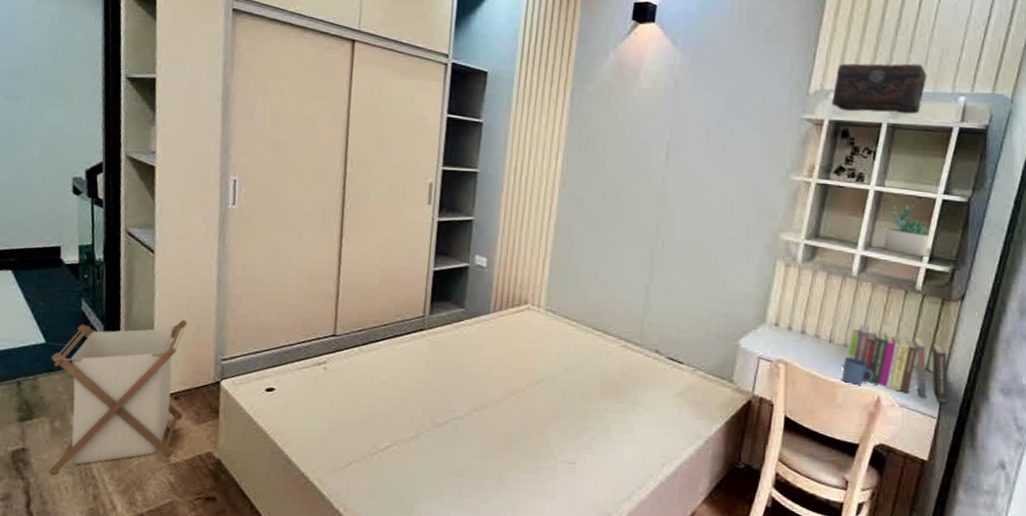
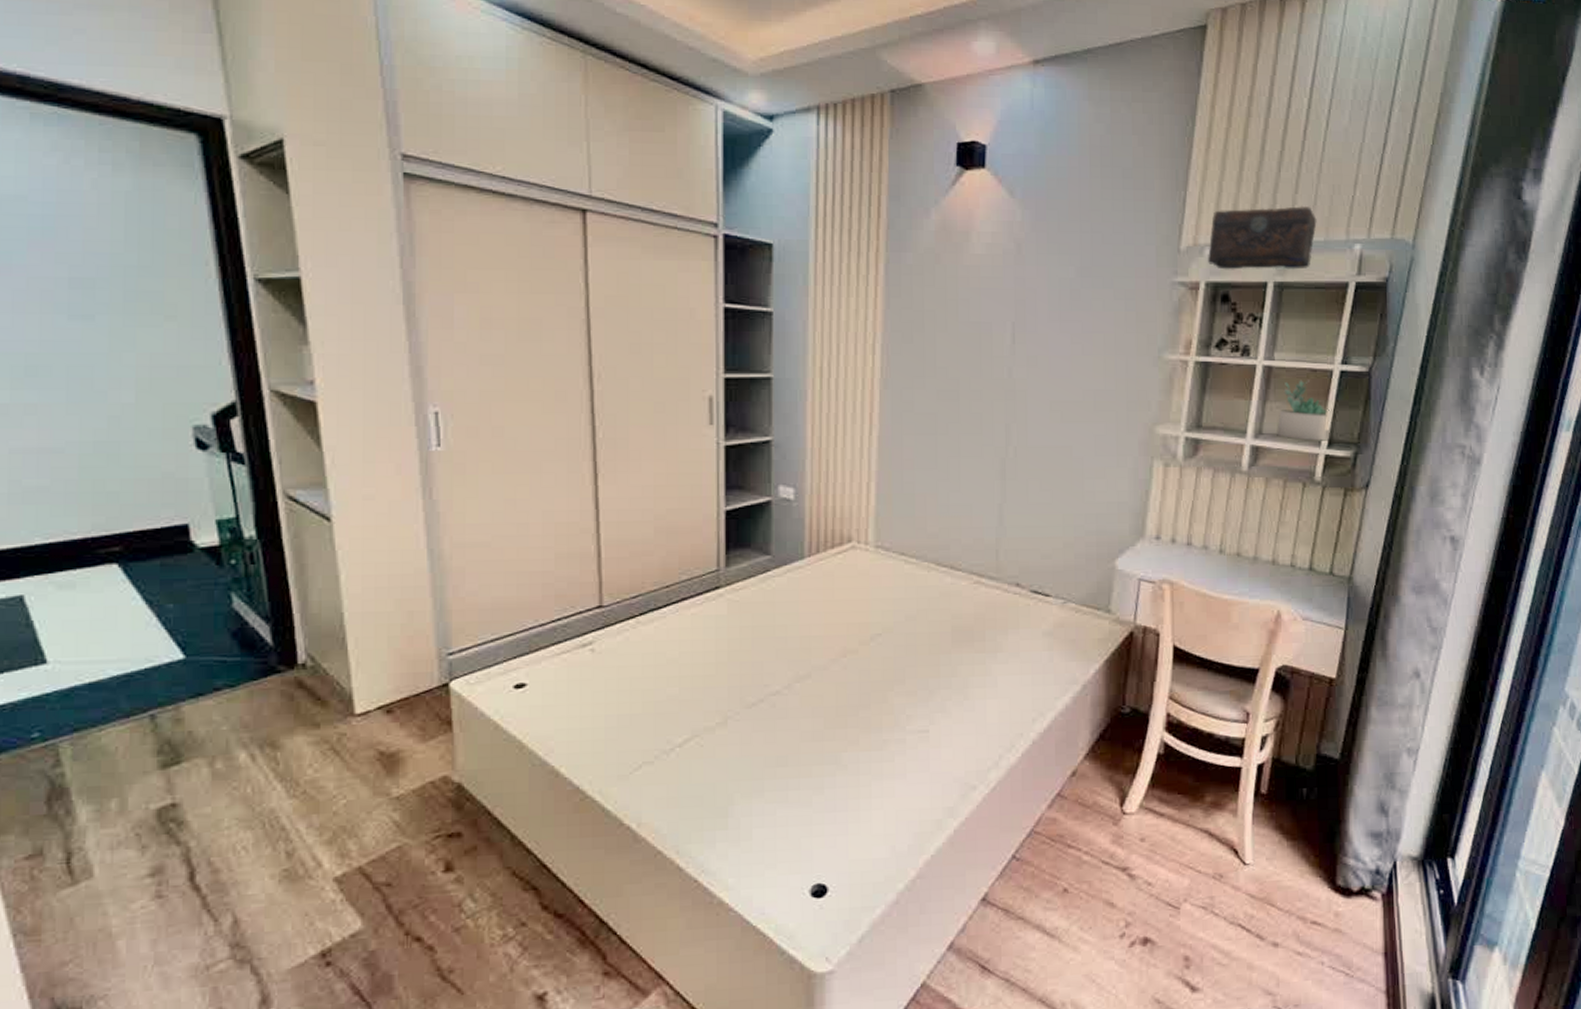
laundry basket: present [49,319,188,475] -> none [196,606,401,833]
mug: present [841,357,874,387] -> none [1235,568,1273,603]
books: present [846,324,948,404] -> none [1240,527,1356,611]

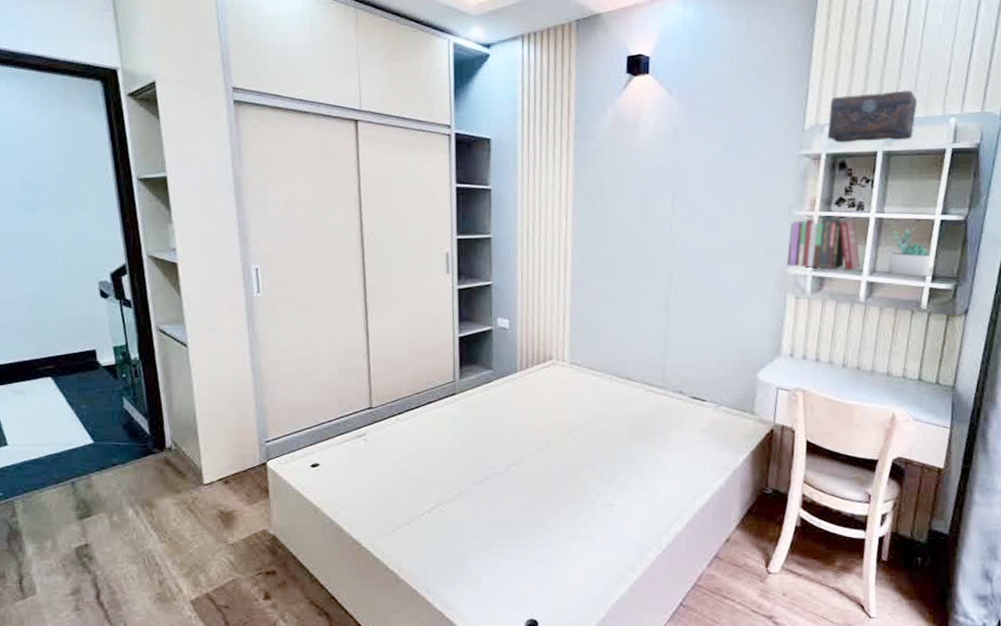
books: none [1154,363,1245,432] -> present [786,217,861,271]

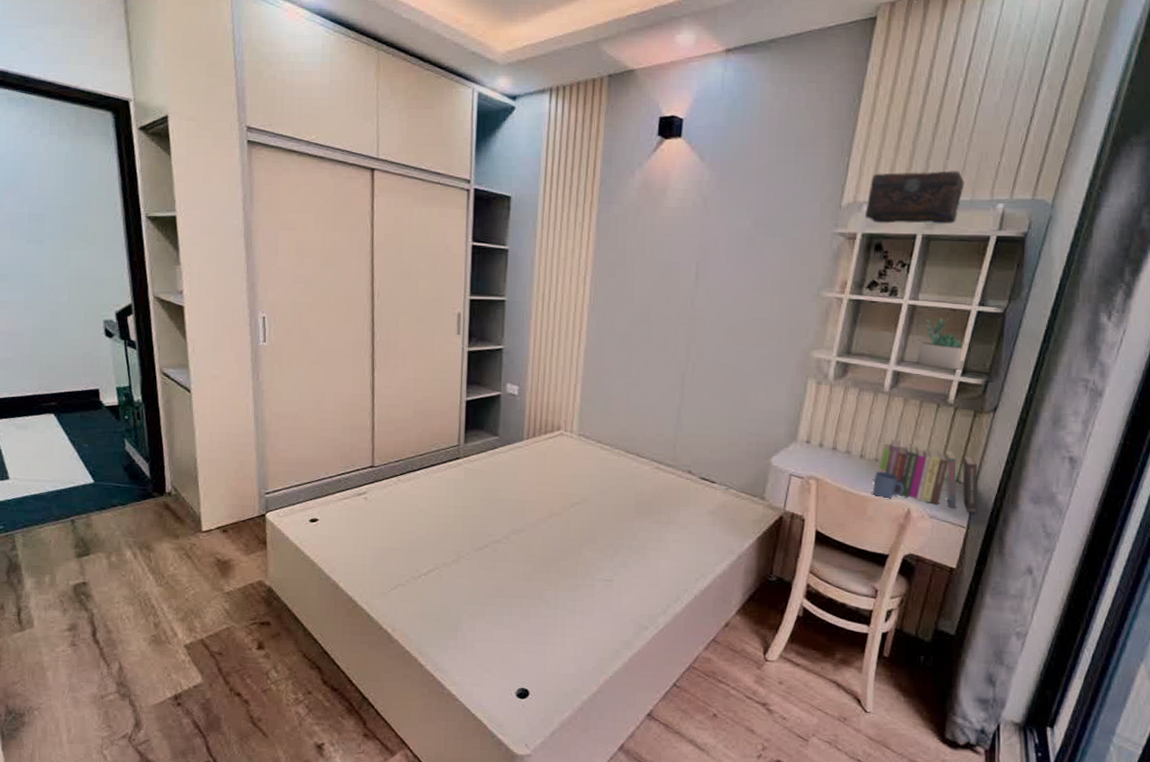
books: present [786,217,861,271] -> none [810,301,889,359]
mug: none [857,379,888,407] -> present [872,471,905,500]
books: none [860,346,959,414] -> present [877,438,978,513]

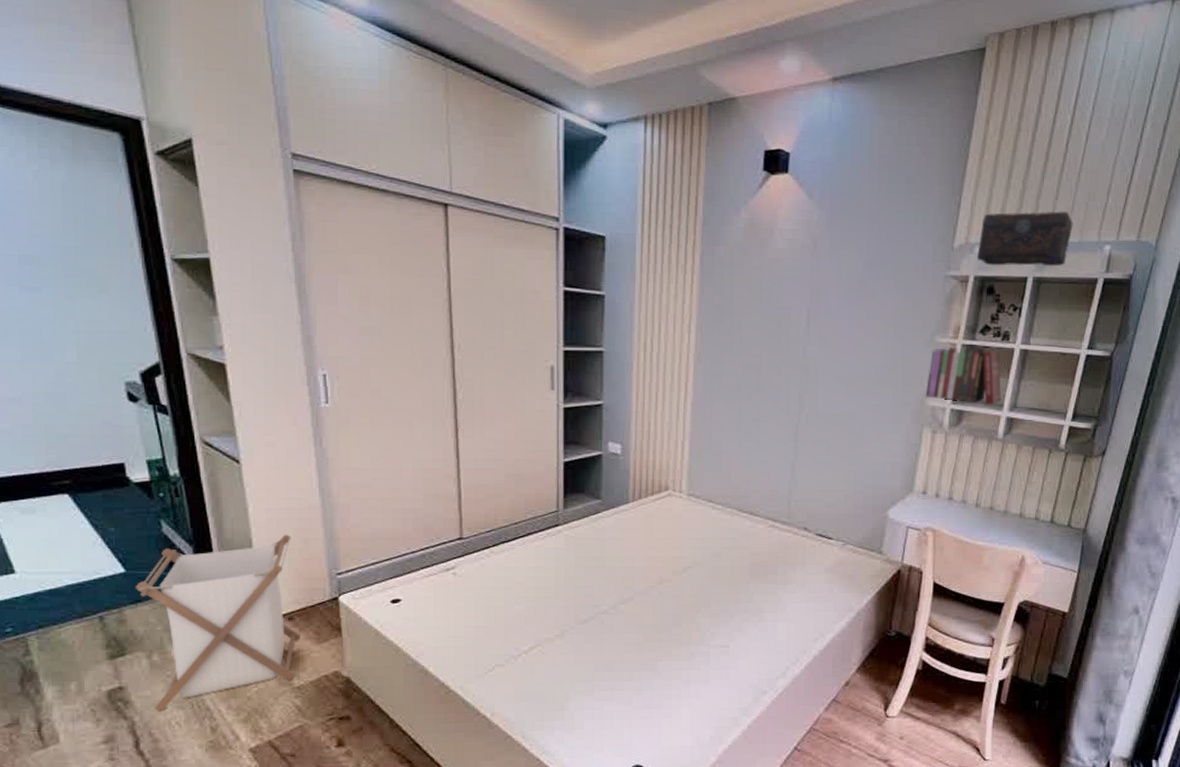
laundry basket: none [101,456,232,606] -> present [135,534,301,711]
books: none [810,301,889,359] -> present [925,346,1002,405]
mug: present [872,471,905,500] -> none [987,519,1019,548]
books: present [877,438,978,513] -> none [992,486,1088,557]
succulent plant: present [917,317,966,370] -> none [1029,362,1076,415]

